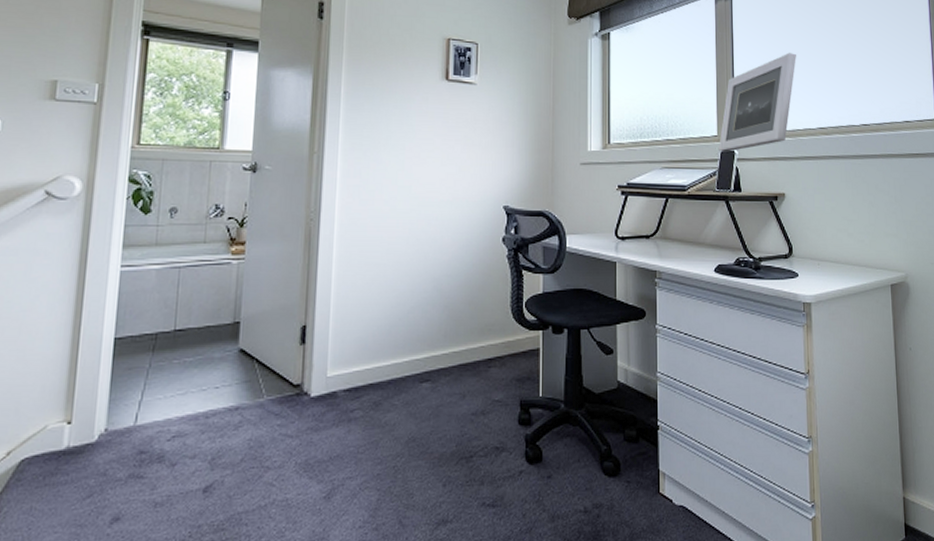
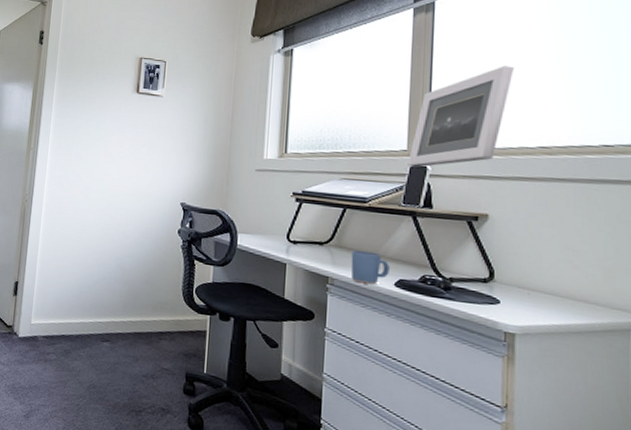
mug: none [675,240,709,273] -> present [351,250,389,285]

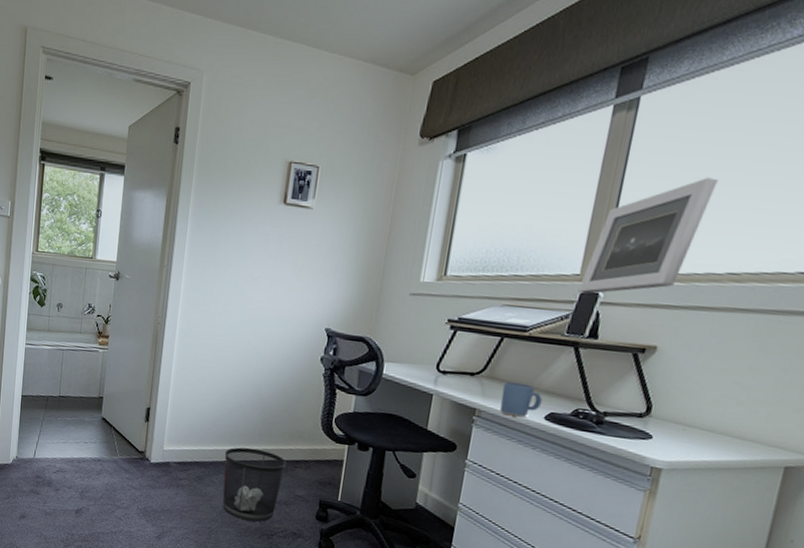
waste bin: none [89,319,152,397] -> present [222,447,287,522]

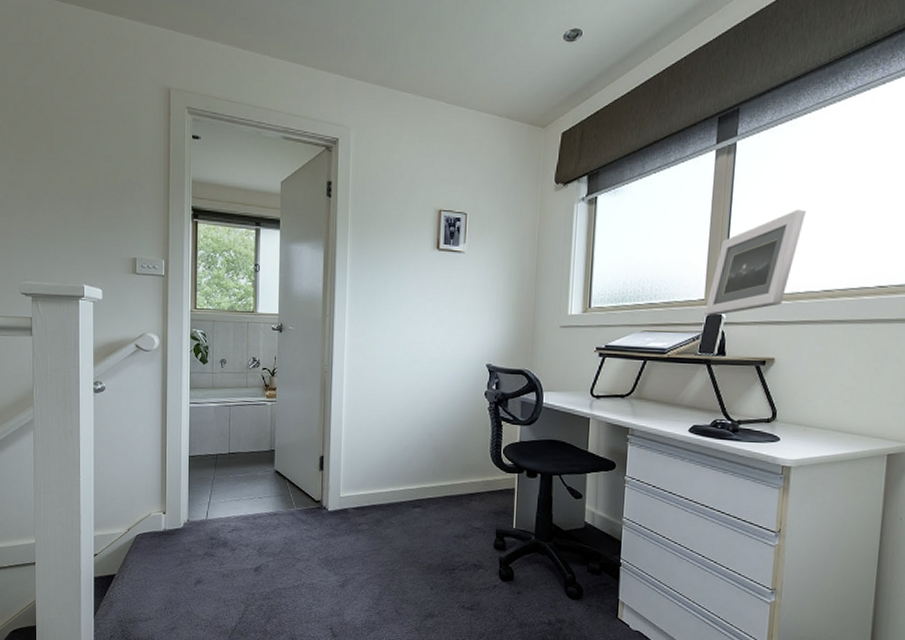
waste bin: present [222,447,287,522] -> none [401,486,462,558]
mug: present [500,381,542,418] -> none [649,400,685,432]

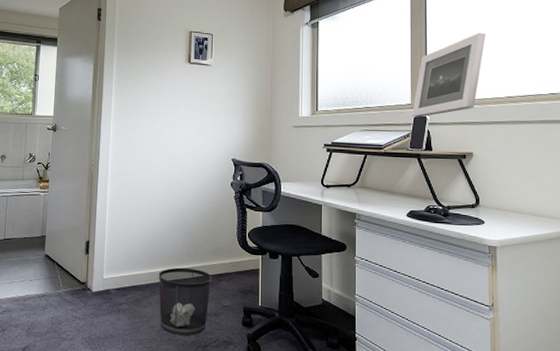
waste bin: none [401,486,462,558] -> present [158,267,213,335]

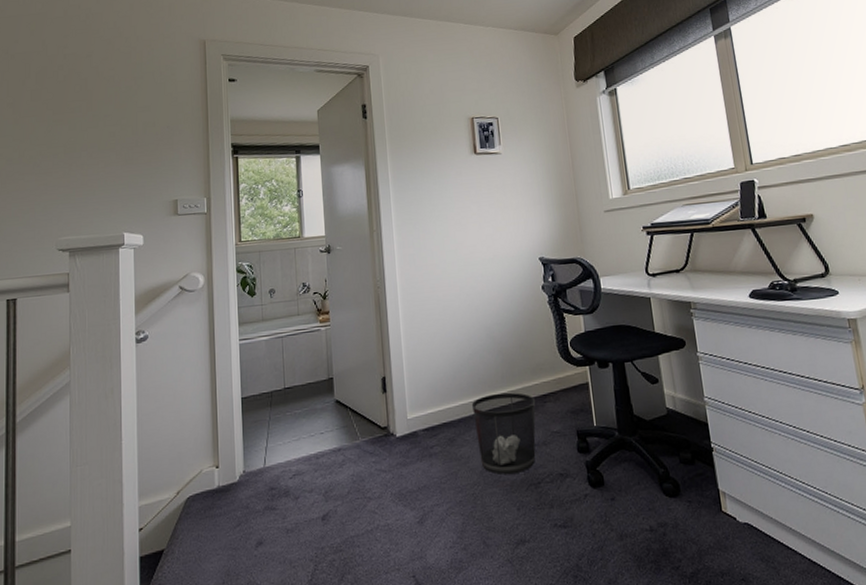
picture frame: present [412,32,486,118] -> none [737,77,807,183]

